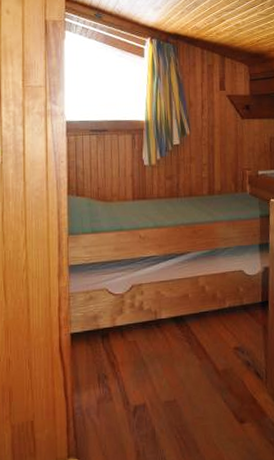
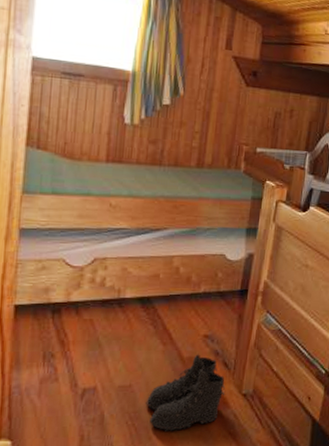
boots: none [190,366,261,443] -> present [145,354,226,431]

